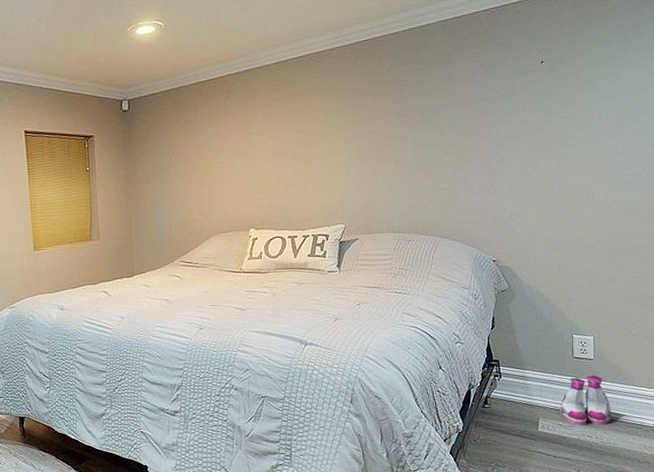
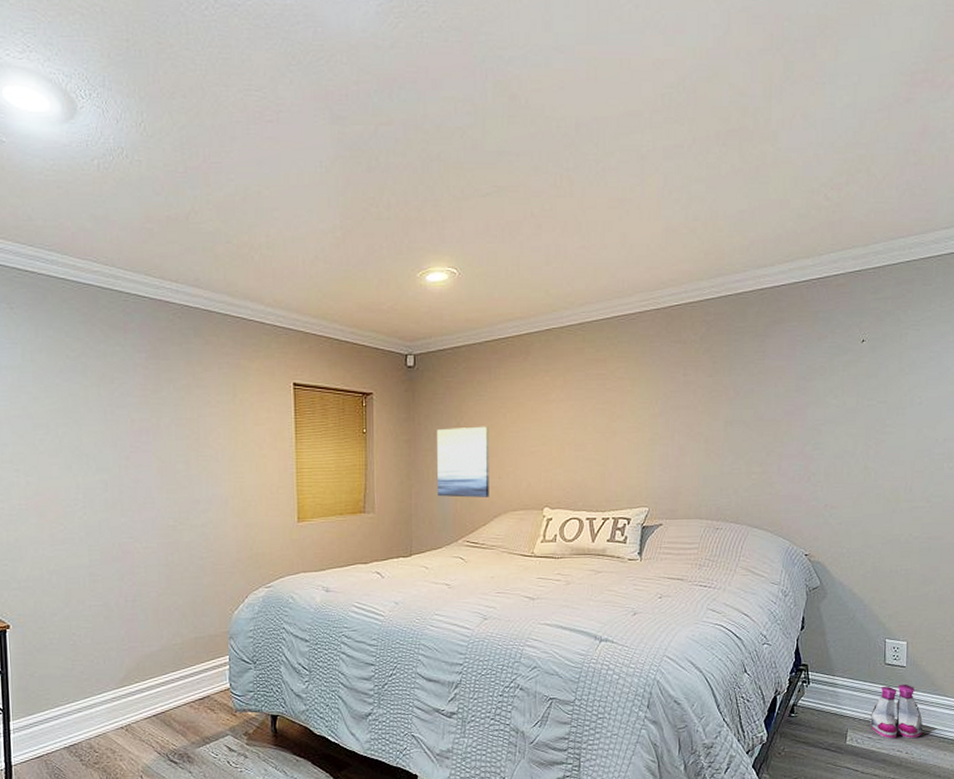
wall art: none [151,159,200,224] -> present [437,426,489,498]

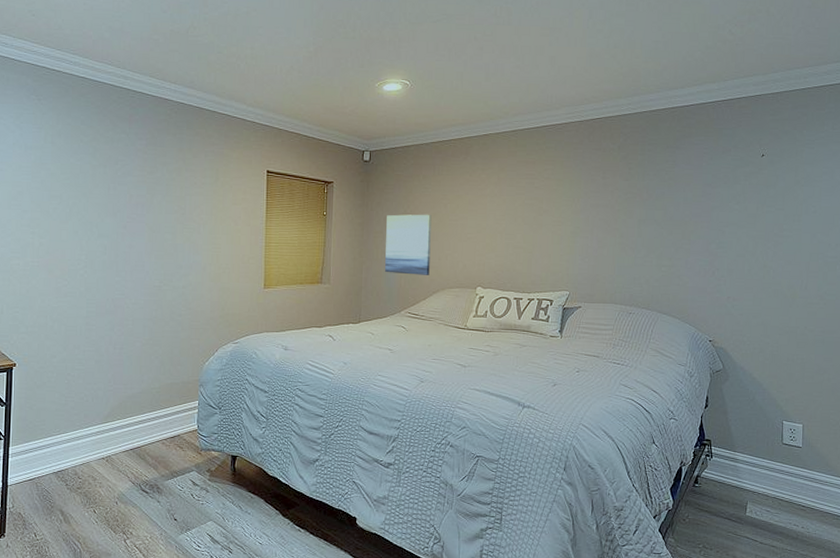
boots: present [870,684,923,739] -> none [768,463,818,515]

